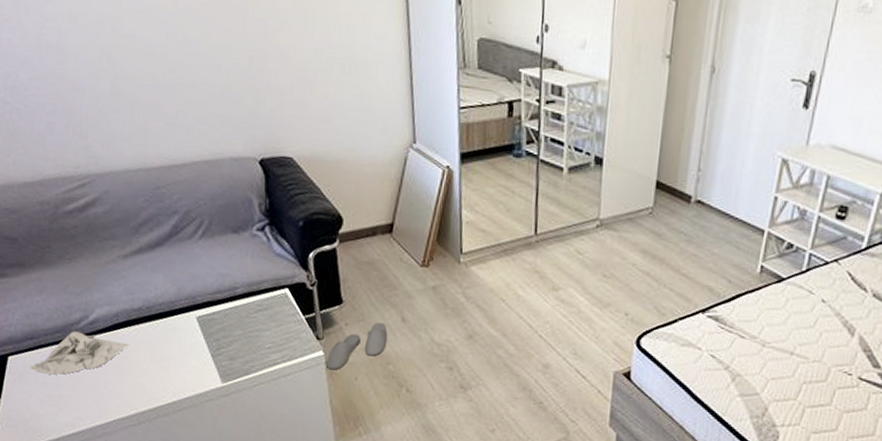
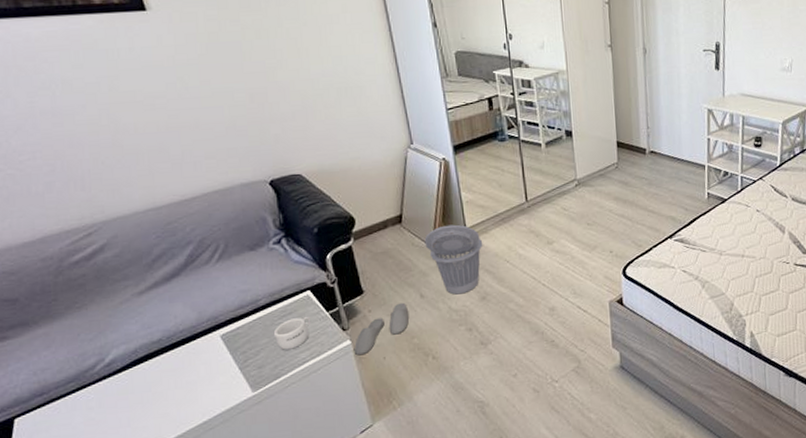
tissue: present [30,331,129,375] -> none [40,376,151,427]
mug: none [247,314,286,348] -> present [273,316,311,350]
laundry basket: none [414,245,479,327] -> present [424,224,483,295]

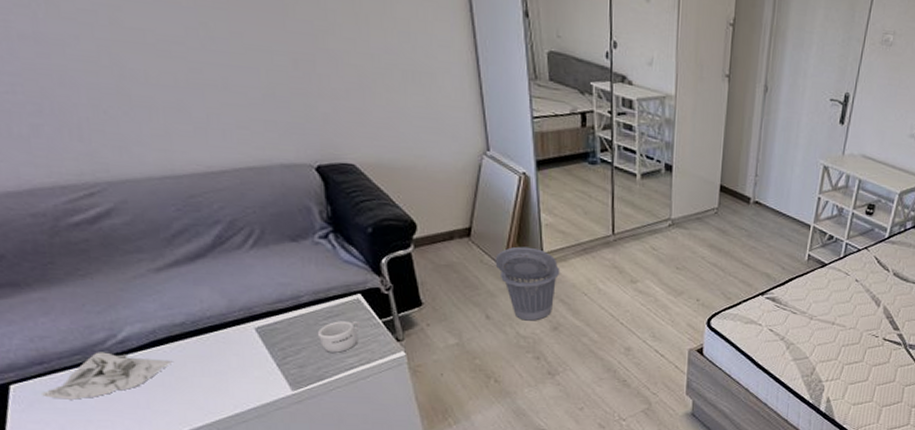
tissue: none [40,376,151,427] -> present [42,352,173,400]
slippers: present [354,302,409,356] -> none [409,321,471,369]

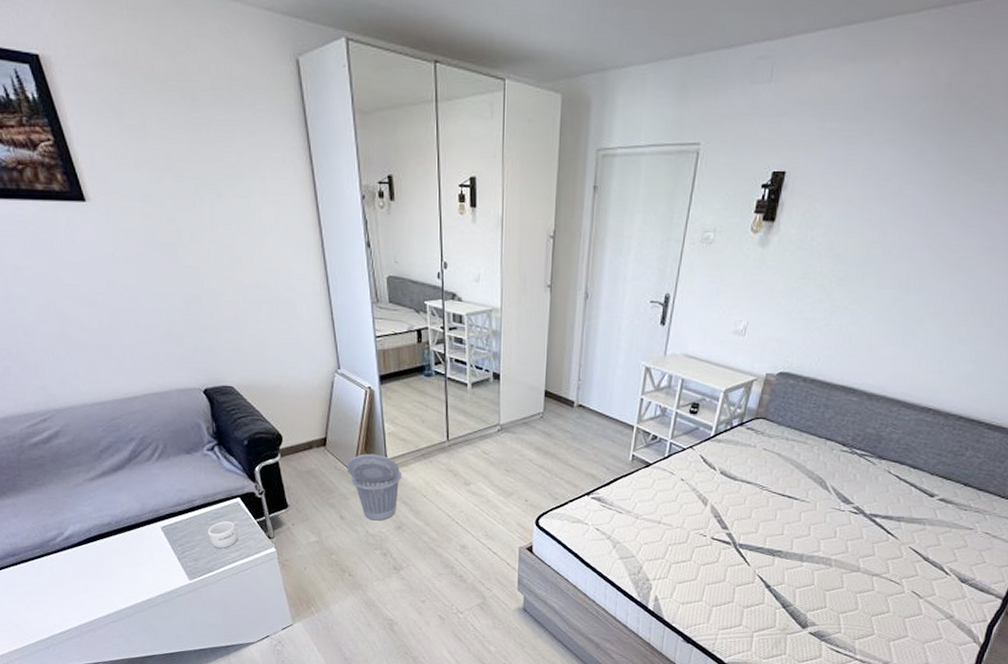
tissue: present [42,352,173,400] -> none [14,546,103,585]

